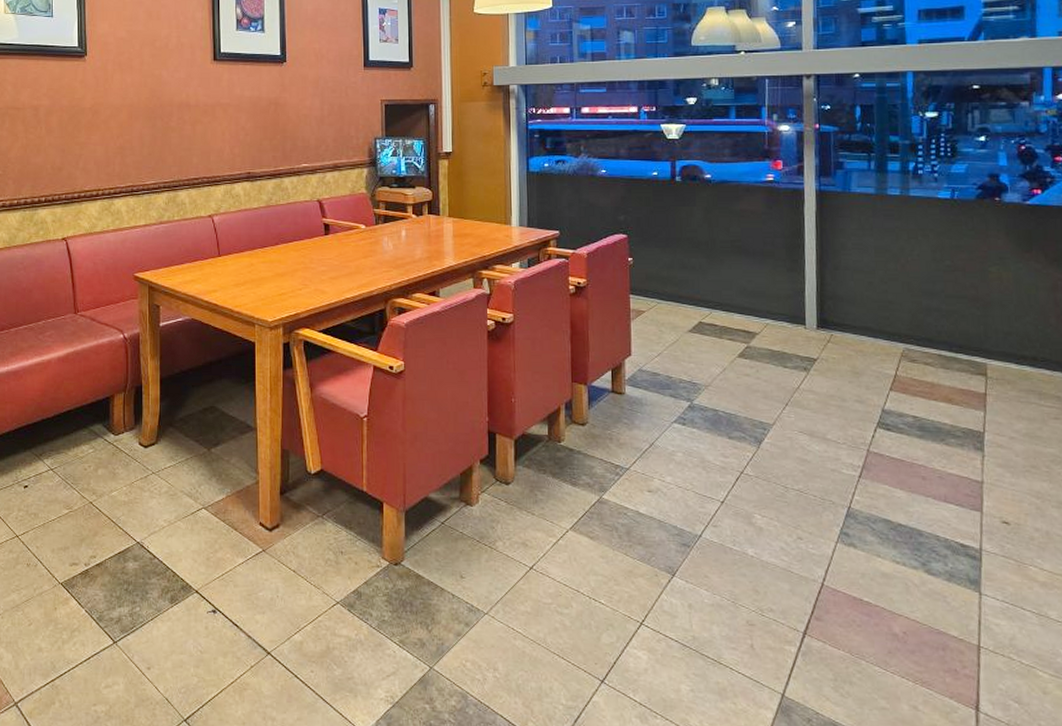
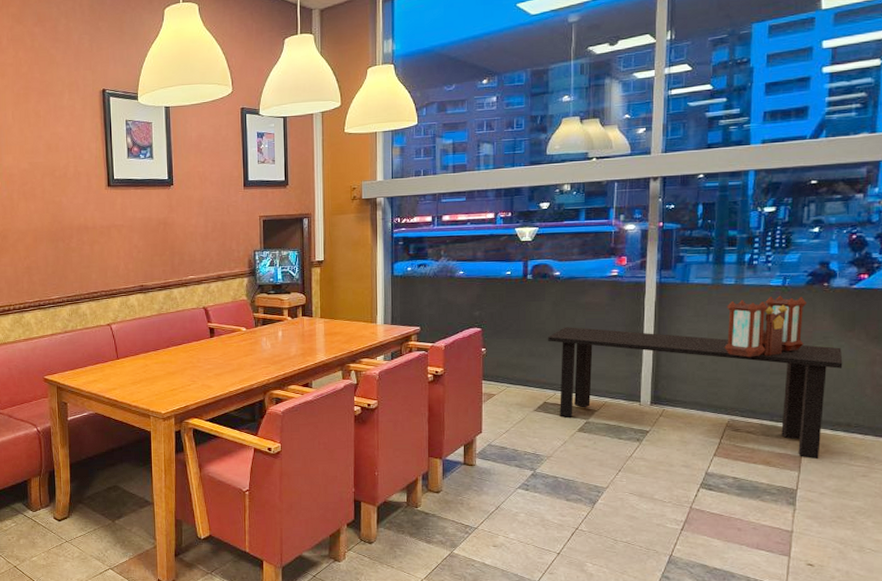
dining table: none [701,237,1023,398] -> present [548,327,843,460]
lantern: none [893,209,979,278] -> present [724,295,807,357]

